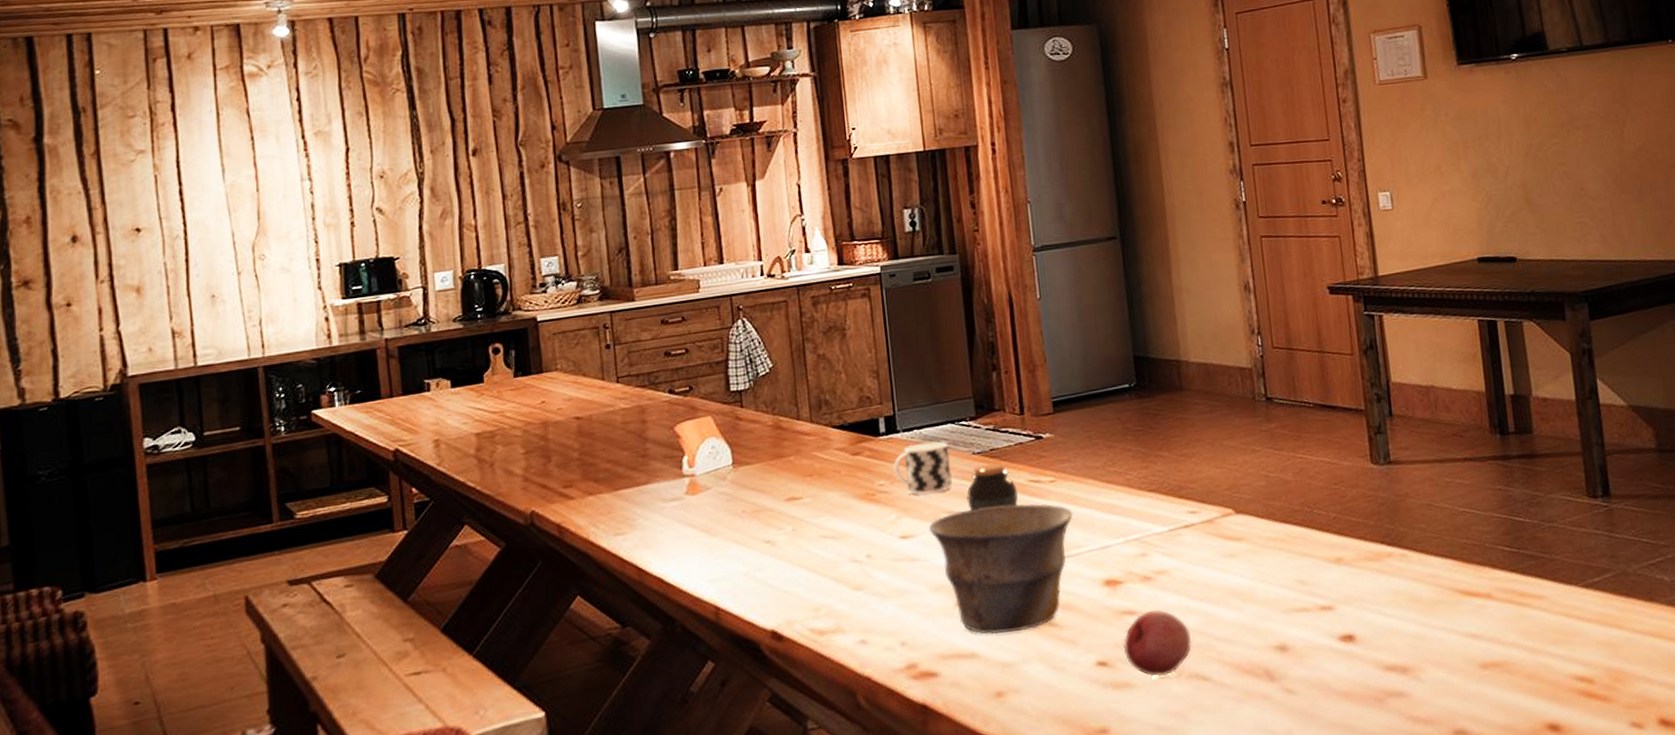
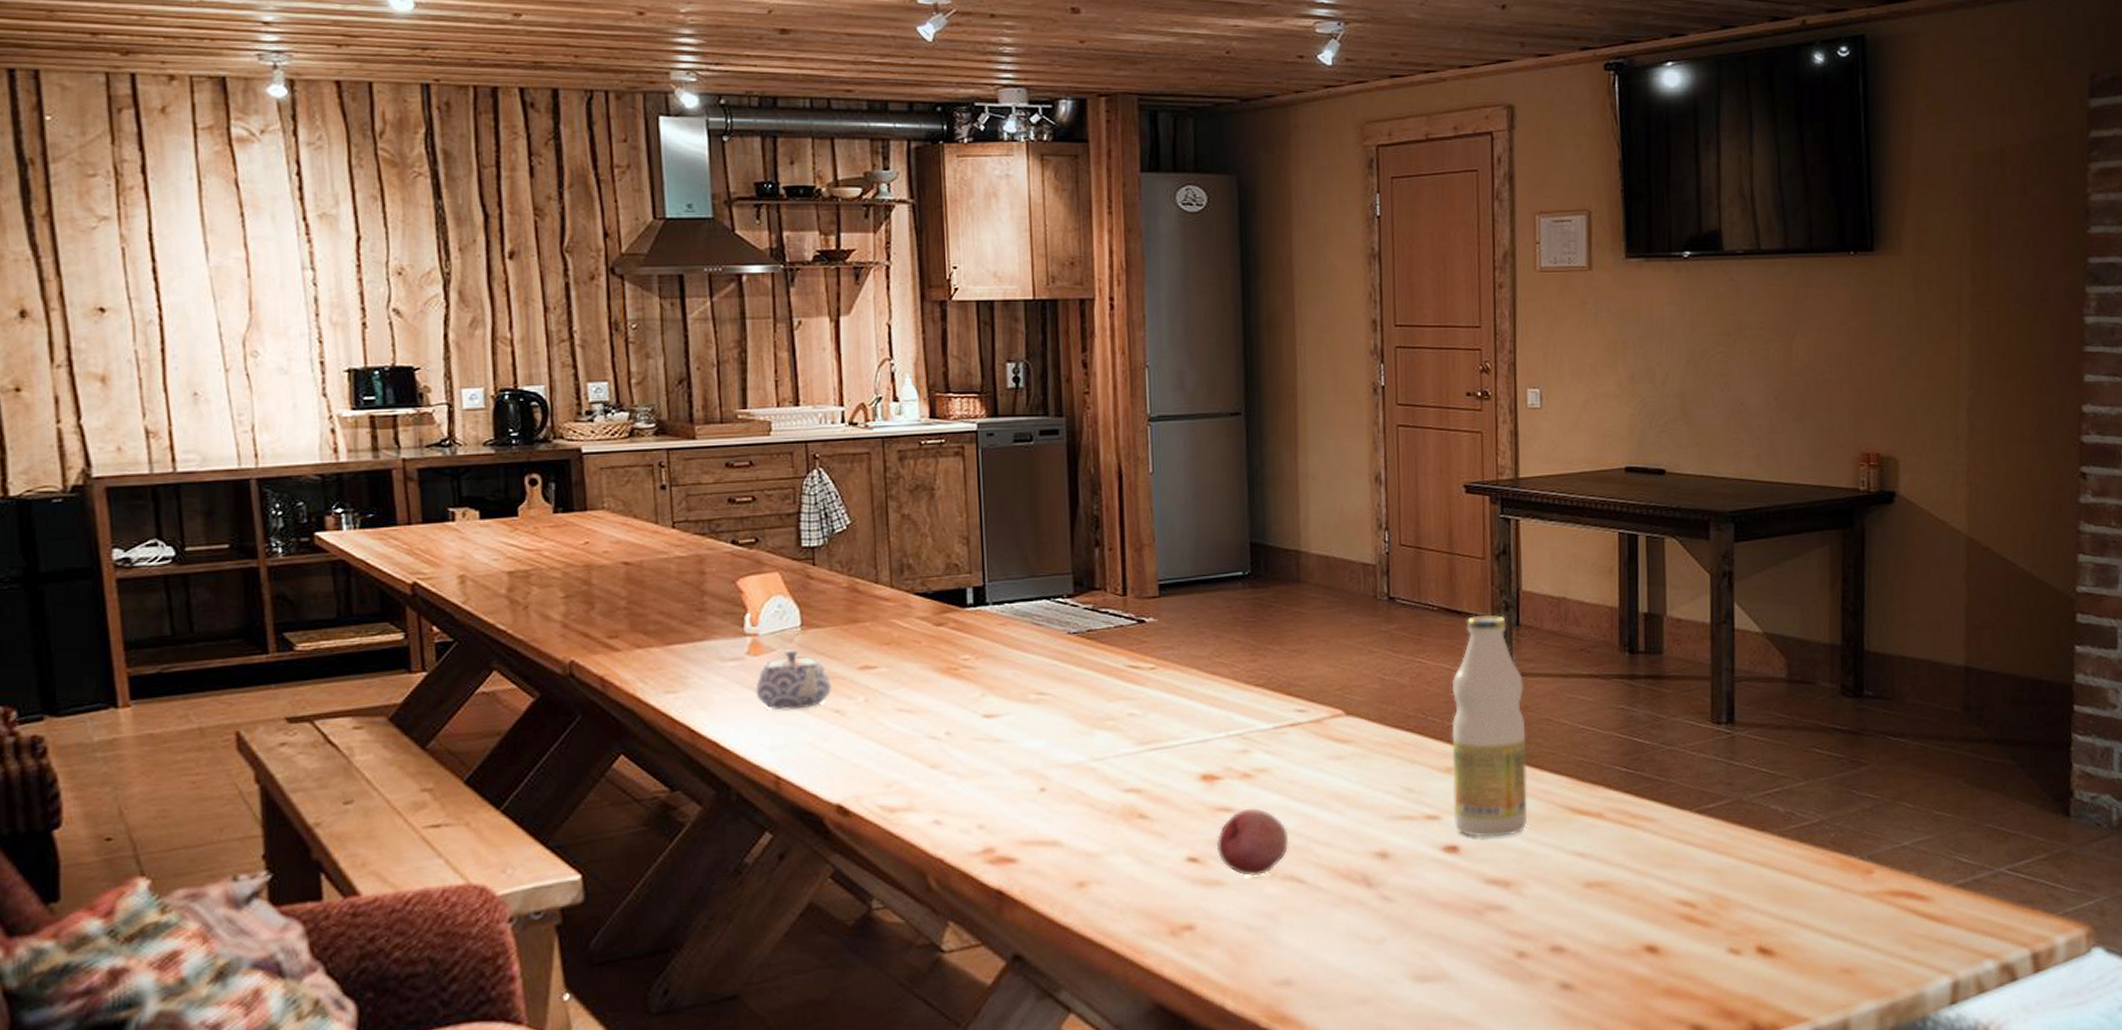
teapot: none [694,486,762,544] -> present [755,648,832,710]
cup: present [893,441,952,495] -> none [979,617,1044,673]
bowl: present [929,503,1073,635] -> none [1016,689,1173,823]
jar: present [967,463,1018,511] -> none [1059,645,1114,693]
bottle: none [1333,407,1419,625] -> present [1451,615,1528,838]

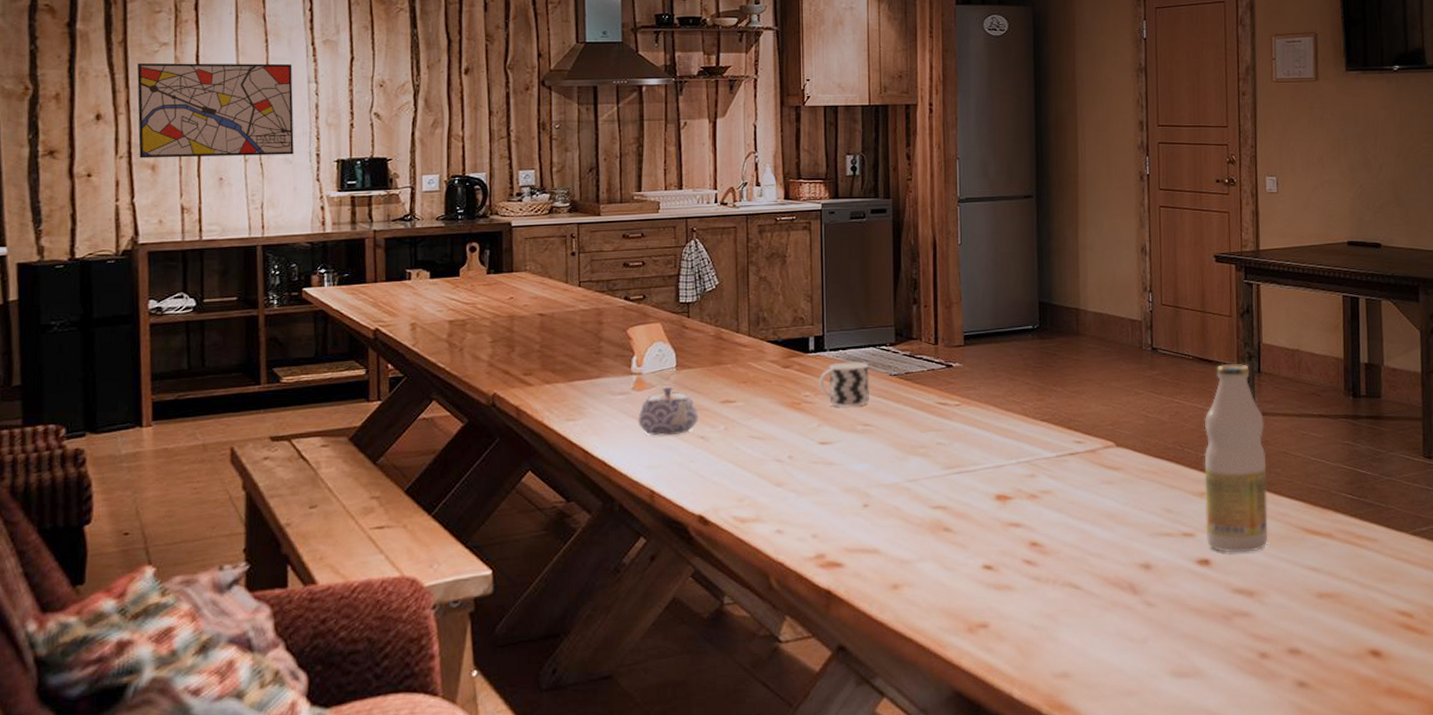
wall art: none [70,242,289,368] -> present [137,62,294,159]
cup: none [979,617,1044,673] -> present [818,362,869,407]
fruit: present [1216,808,1289,877] -> none [1007,524,1068,583]

